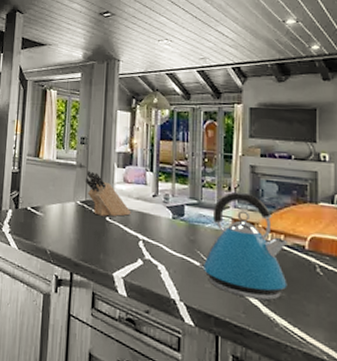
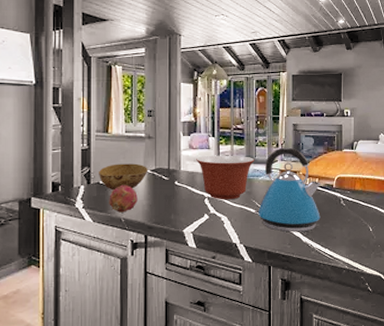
bowl: none [27,190,78,220] -> present [99,163,149,191]
fruit: none [35,213,65,244] -> present [109,184,138,213]
knife block: present [85,171,131,216] -> none [154,141,197,181]
mixing bowl: none [131,192,201,247] -> present [196,155,255,200]

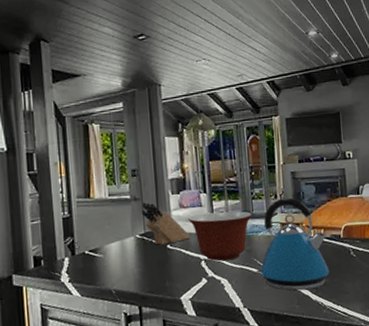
bowl: present [99,163,149,191] -> none [83,228,137,261]
fruit: present [109,184,138,213] -> none [96,252,128,284]
knife block: none [154,141,197,181] -> present [141,202,191,245]

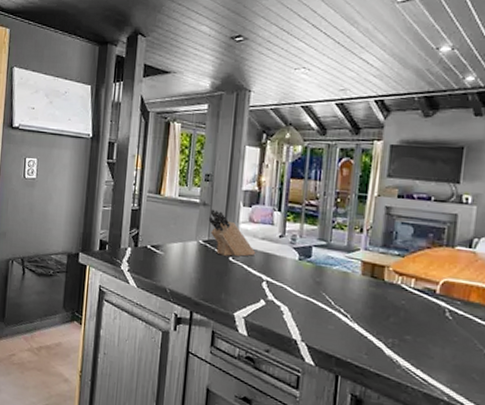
mixing bowl: present [188,211,253,261] -> none [256,232,330,288]
kettle: present [256,197,330,291] -> none [322,233,418,343]

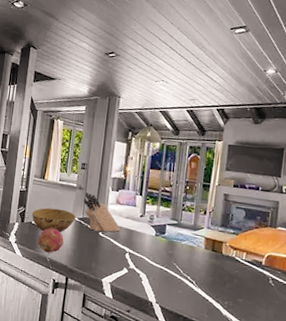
bowl: none [147,229,201,259] -> present [32,207,77,233]
fruit: none [155,252,186,283] -> present [38,227,64,253]

